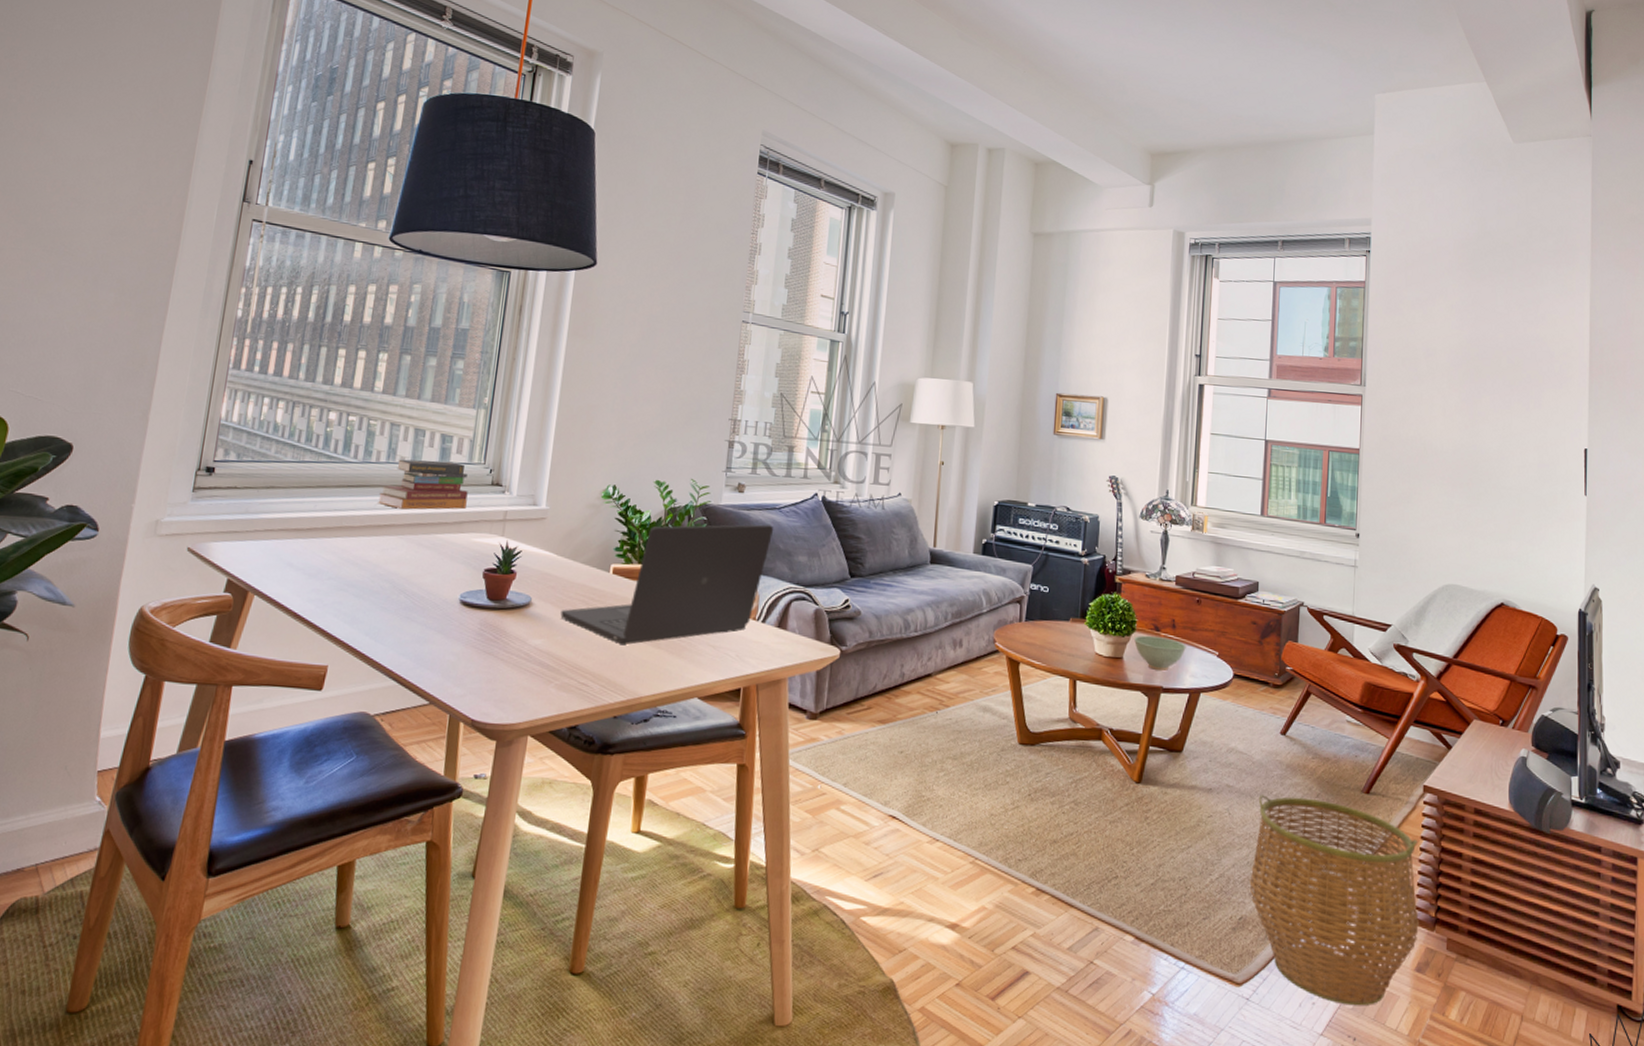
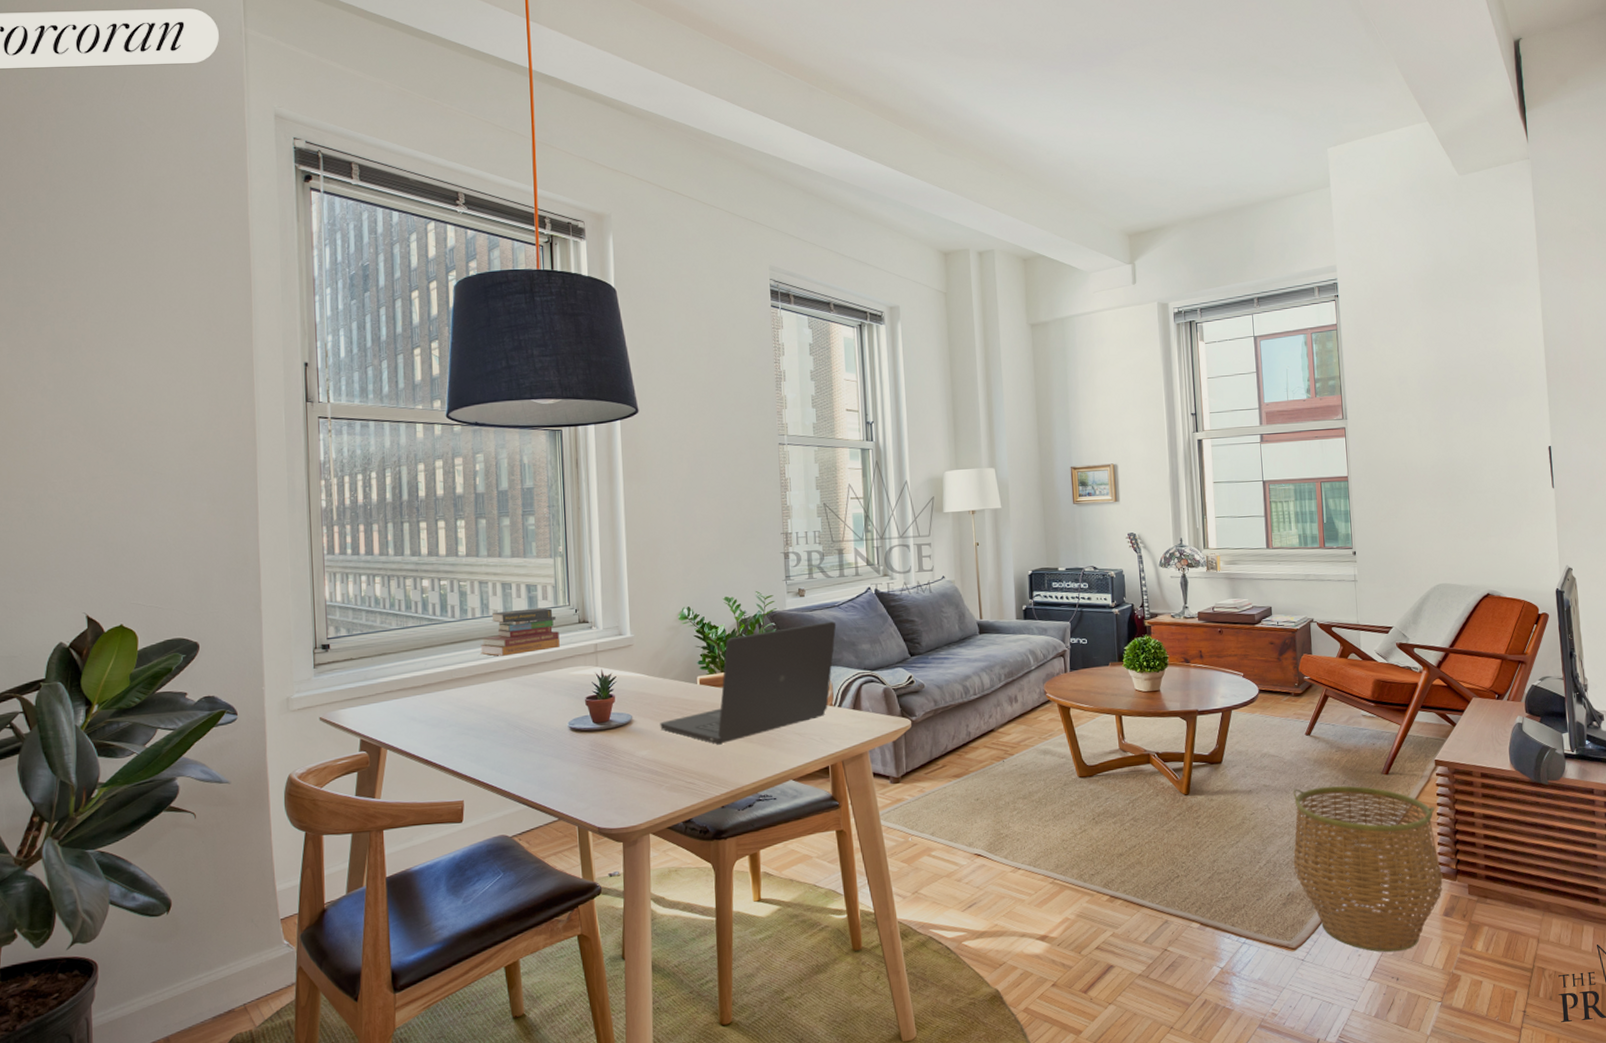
bowl: present [1133,635,1186,671] -> none [1167,667,1214,697]

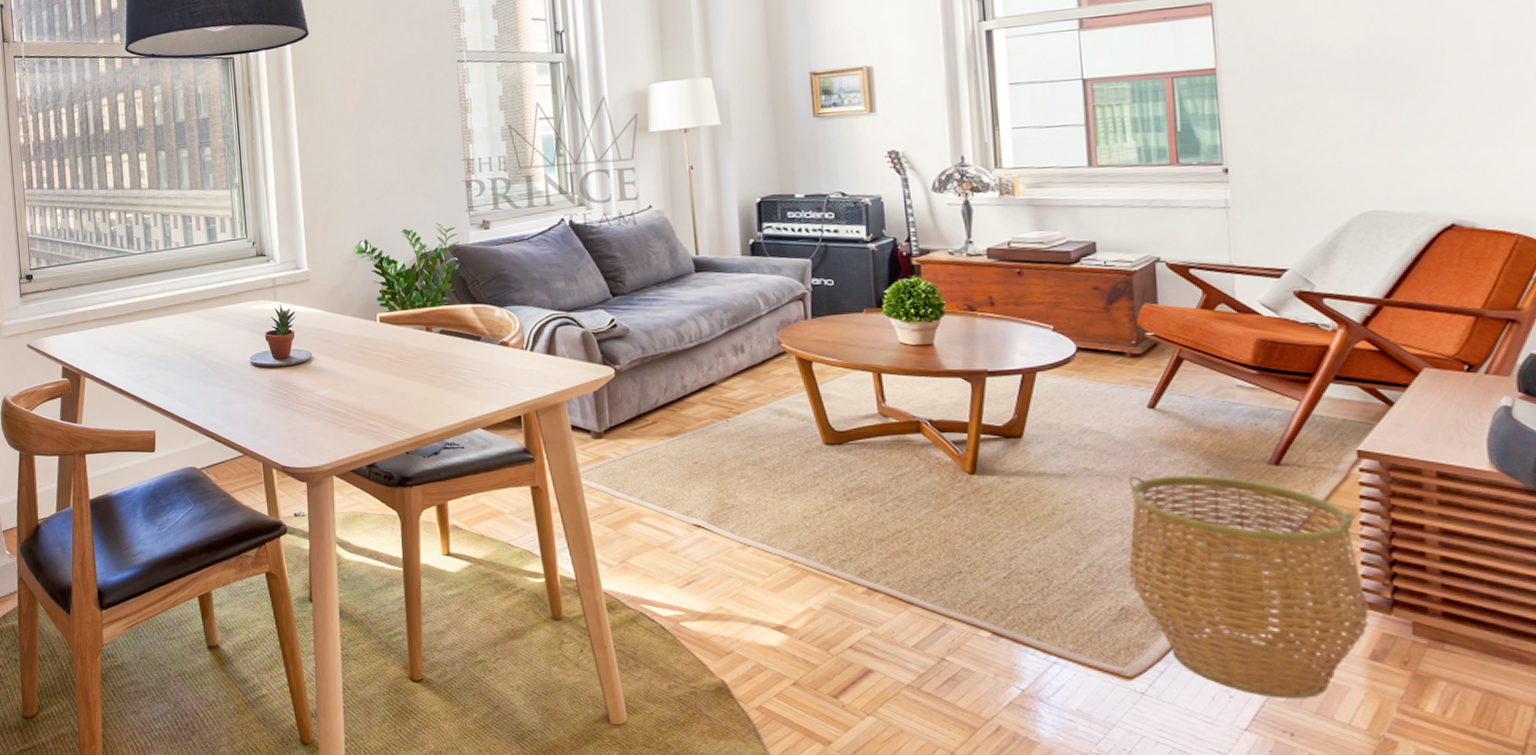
books: present [480,608,560,656] -> none [165,240,239,289]
laptop: present [660,621,837,745] -> none [340,256,526,387]

